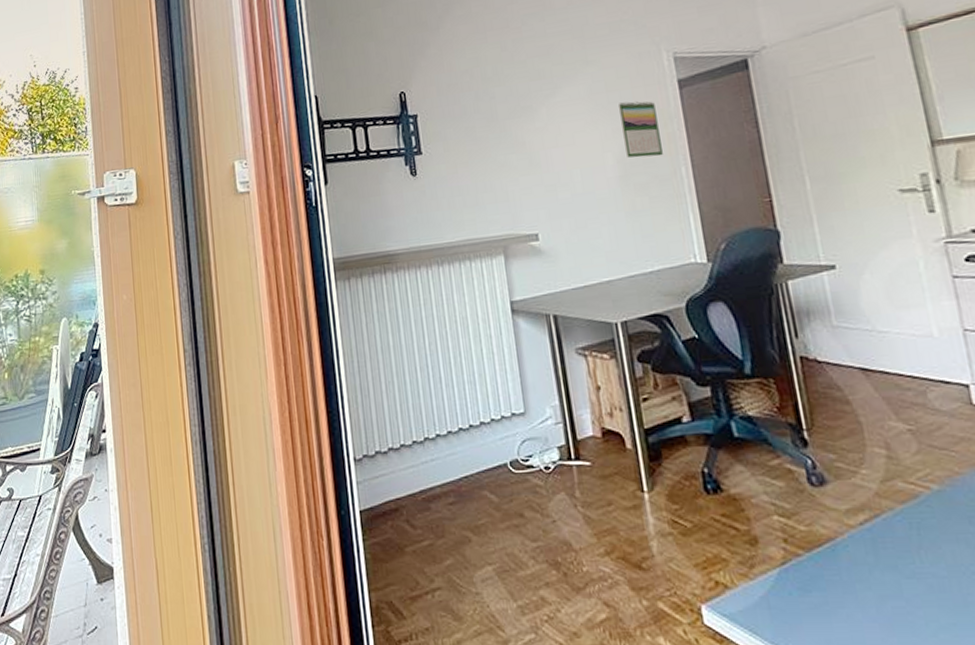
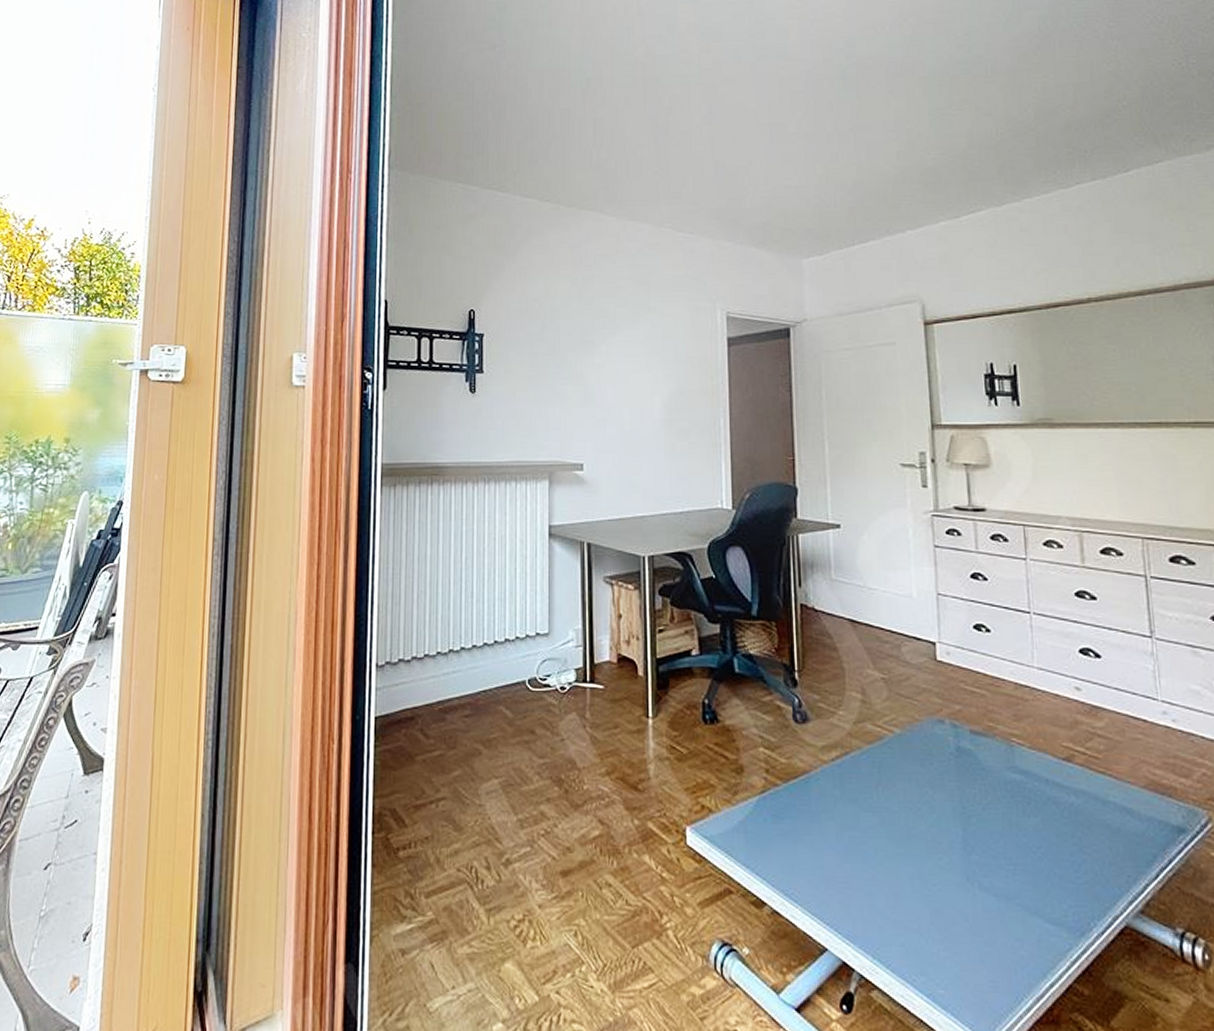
calendar: present [618,101,663,158] -> none [671,351,706,406]

